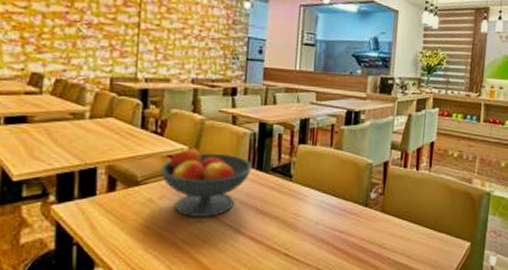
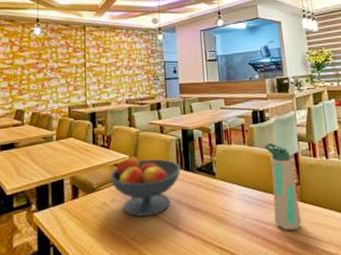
water bottle: none [349,147,381,240] -> present [264,142,302,230]

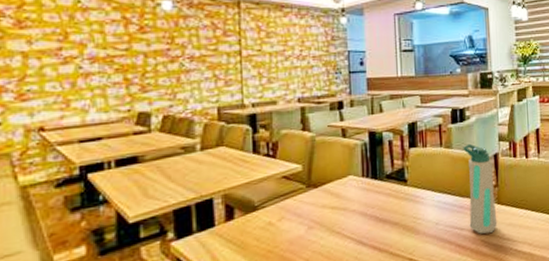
fruit bowl: present [109,156,181,217] -> none [275,165,367,235]

